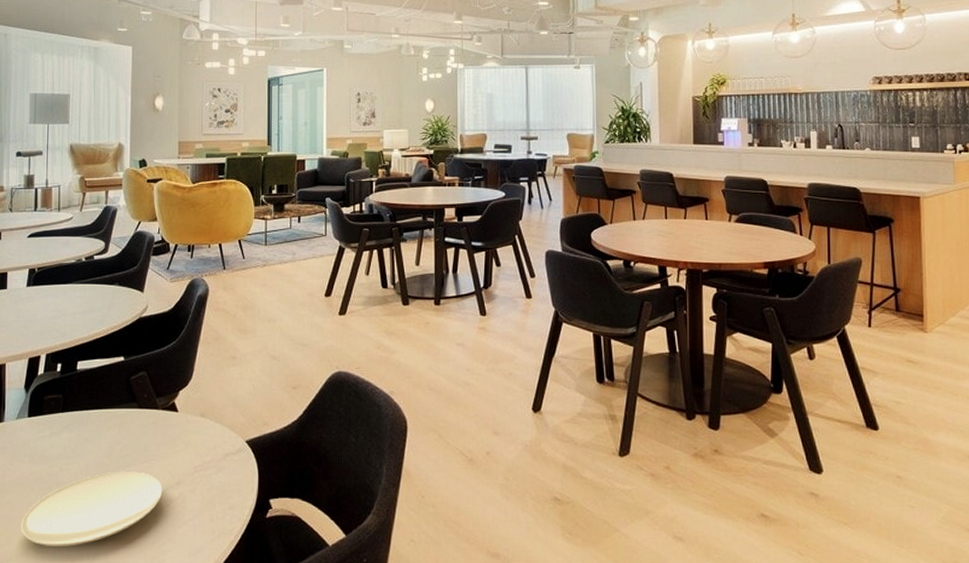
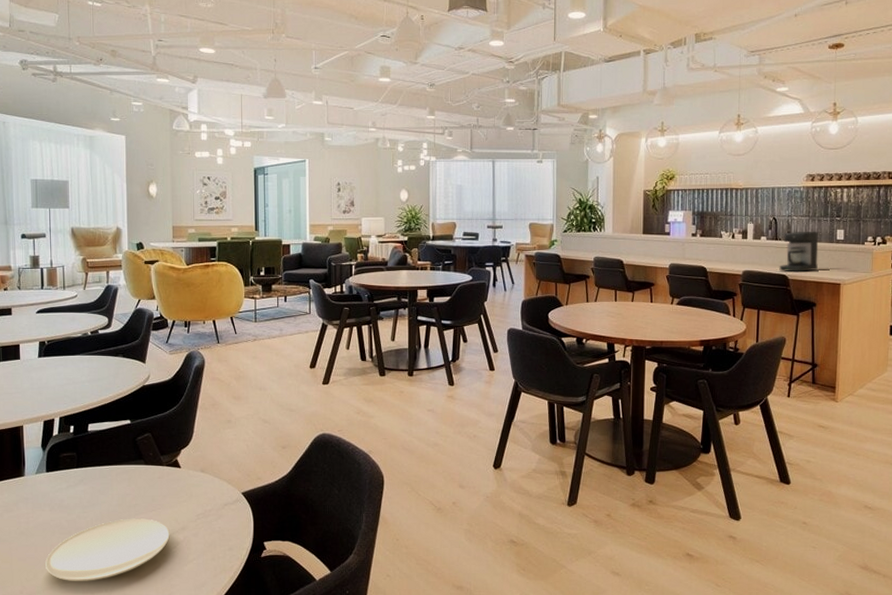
coffee maker: none [849,138,893,184] -> present [779,231,819,271]

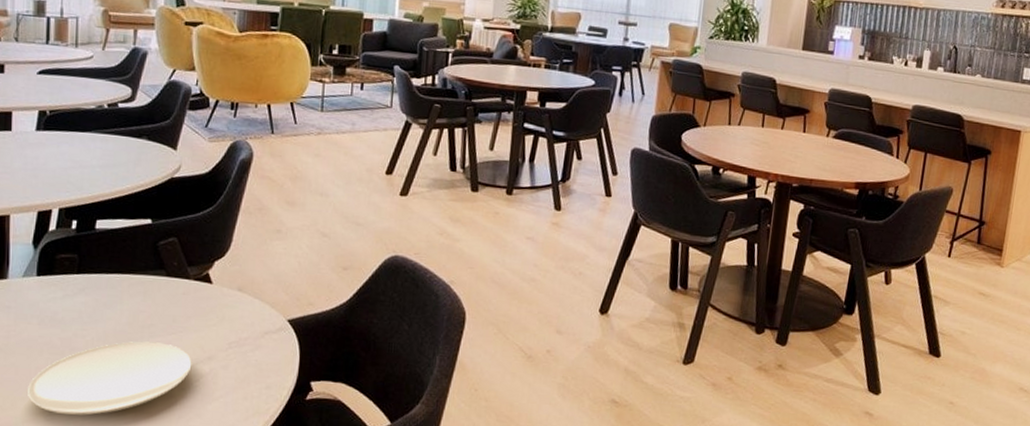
coffee maker: present [779,231,819,271] -> none [954,65,1003,113]

